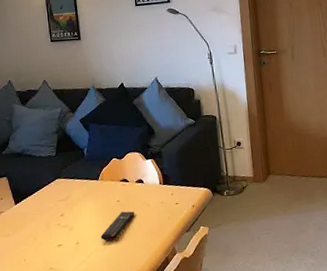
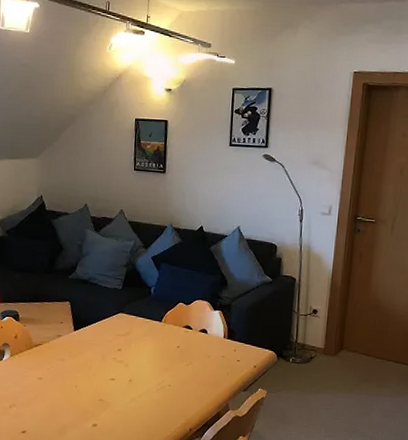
remote control: present [100,211,135,242] -> none [154,358,194,385]

